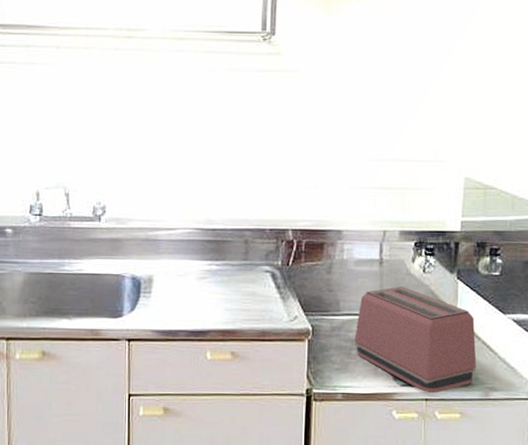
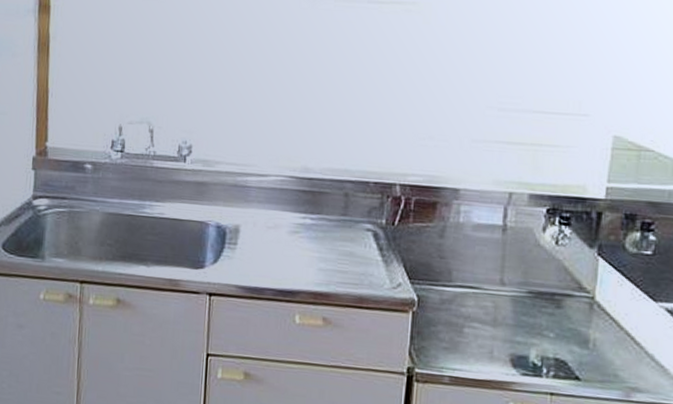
toaster: present [354,286,477,394] -> none [467,258,617,388]

